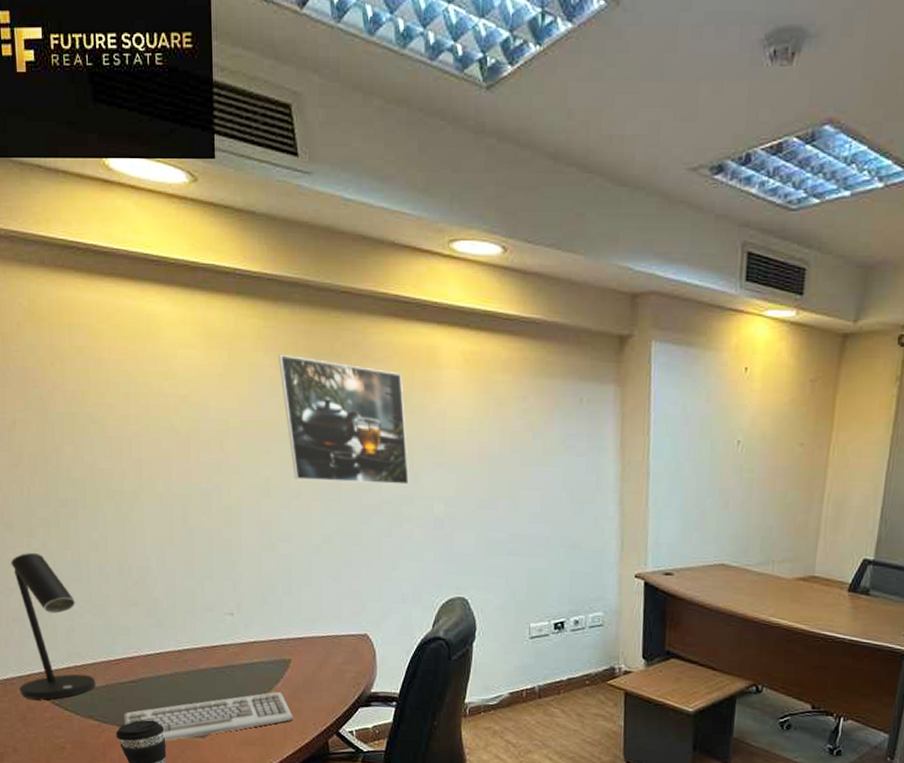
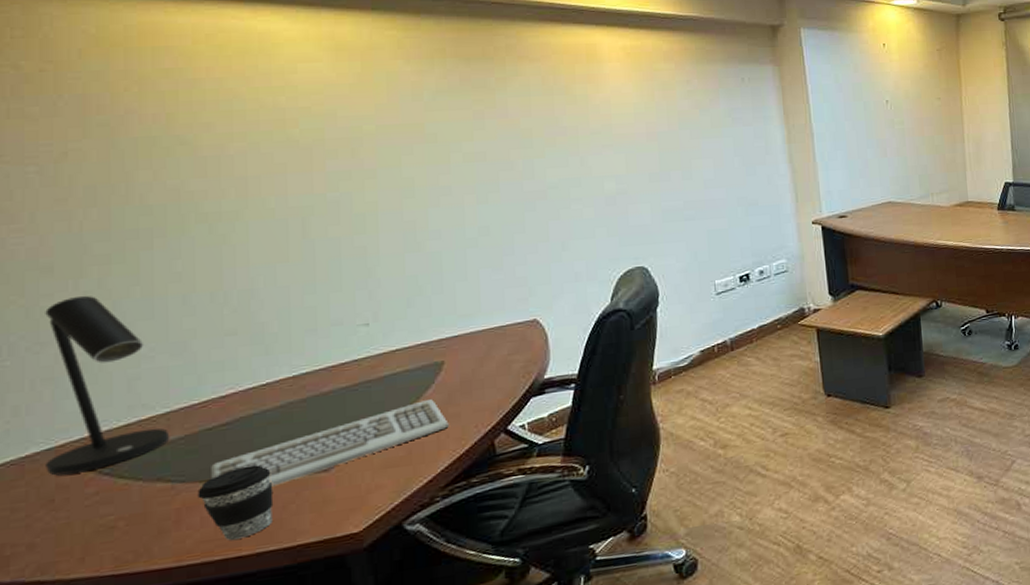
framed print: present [279,354,410,485] -> none [422,60,576,178]

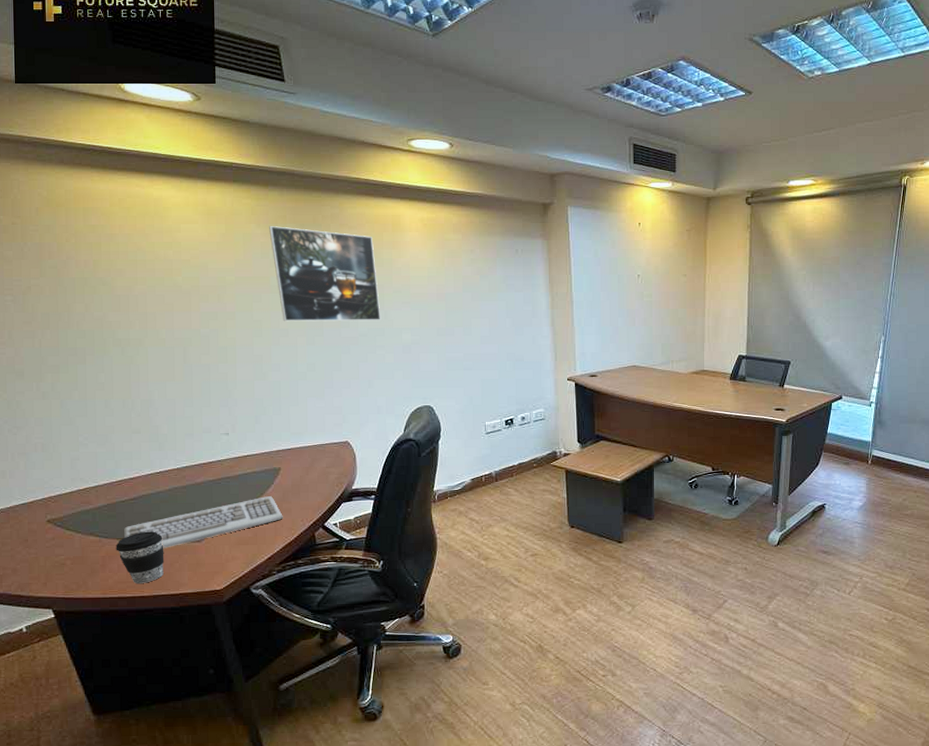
desk lamp: present [45,295,170,476] -> none [19,395,98,523]
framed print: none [422,60,576,178] -> present [269,225,381,322]

